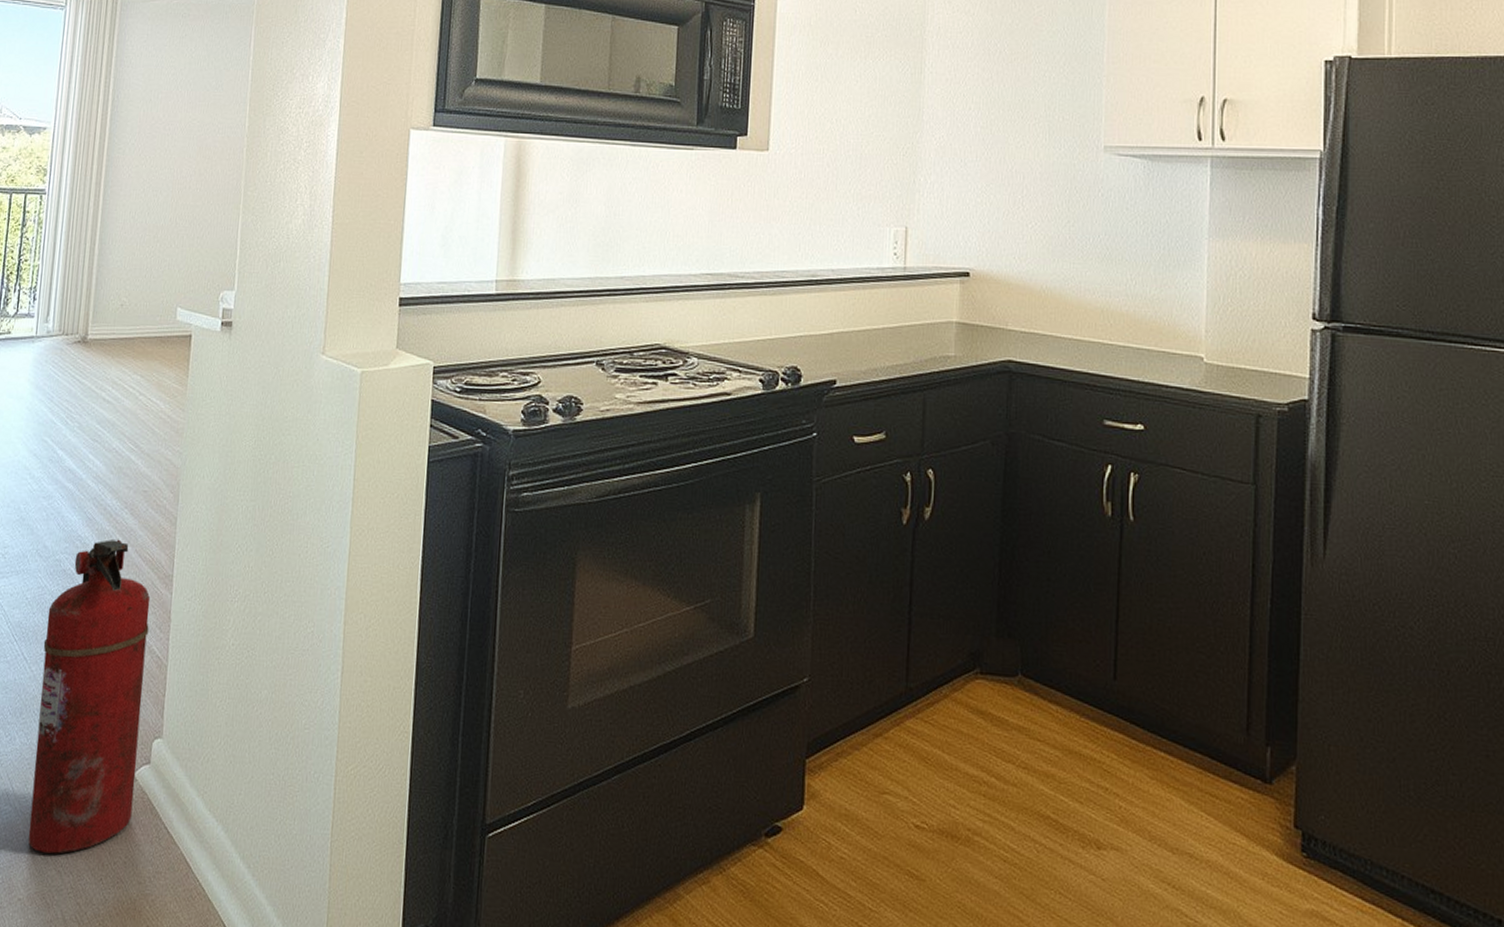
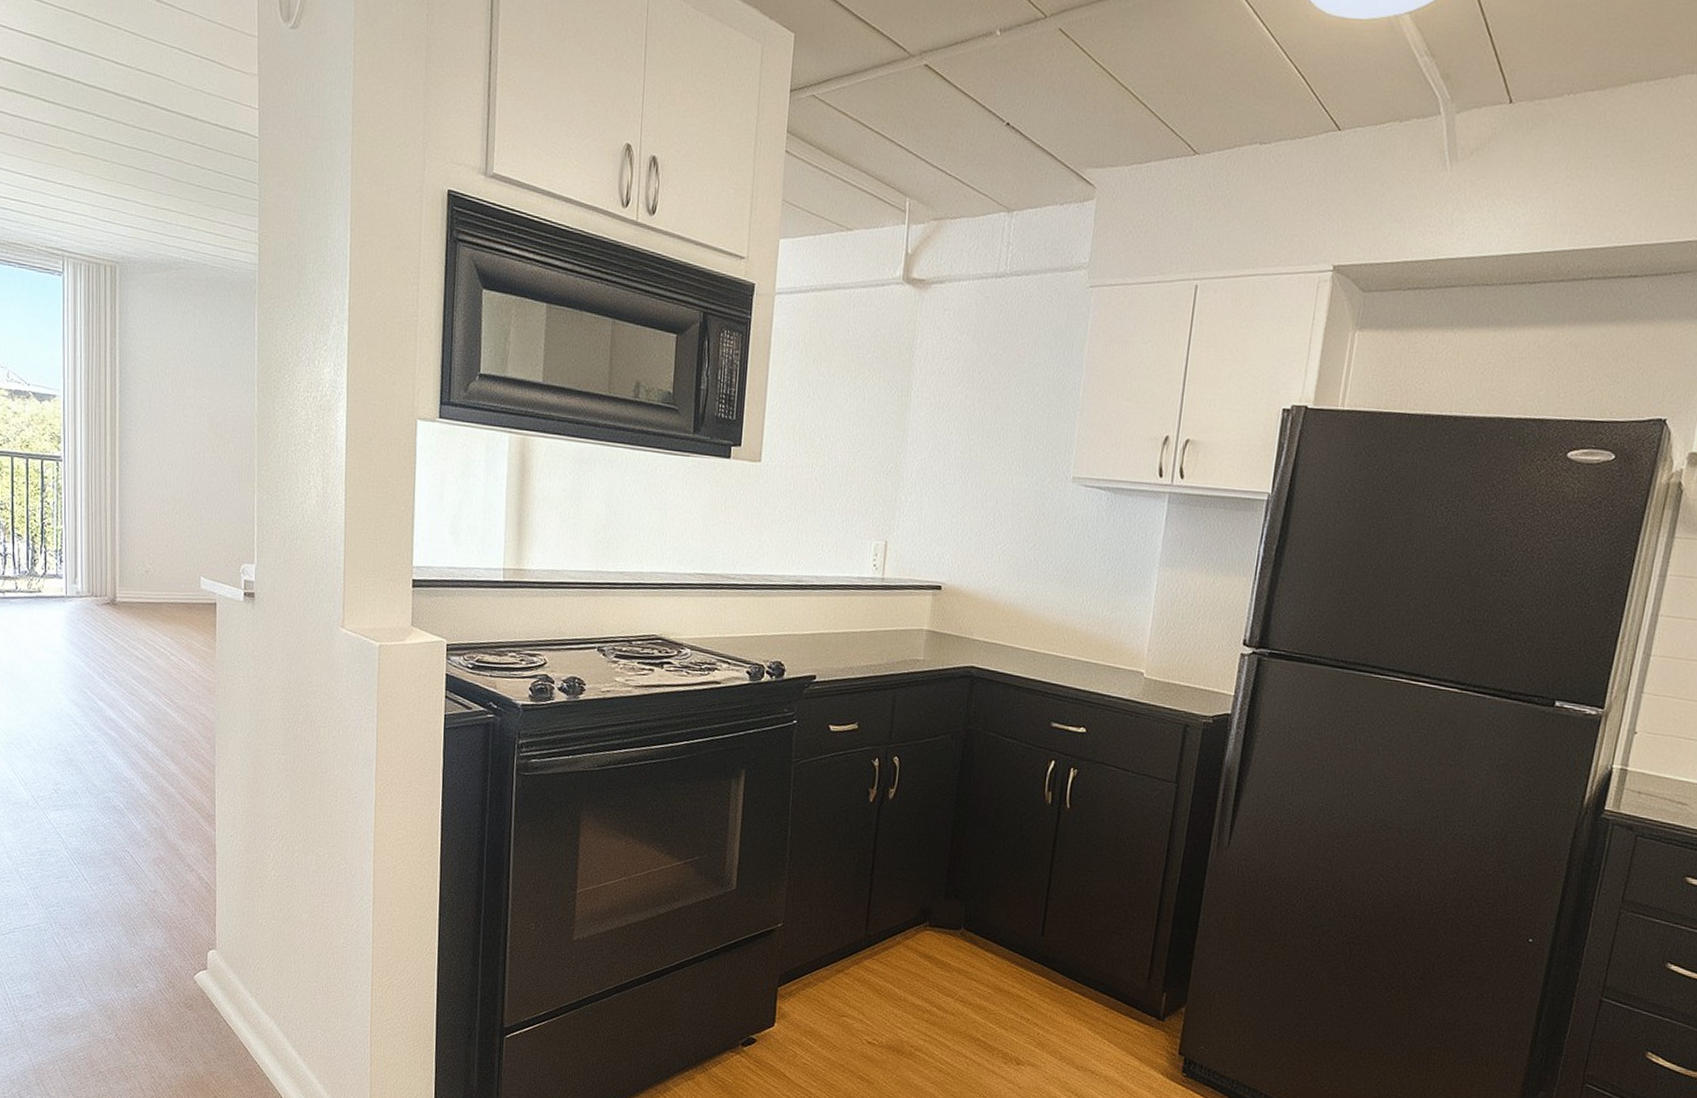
fire extinguisher: present [28,539,151,854] -> none [101,781,197,1038]

